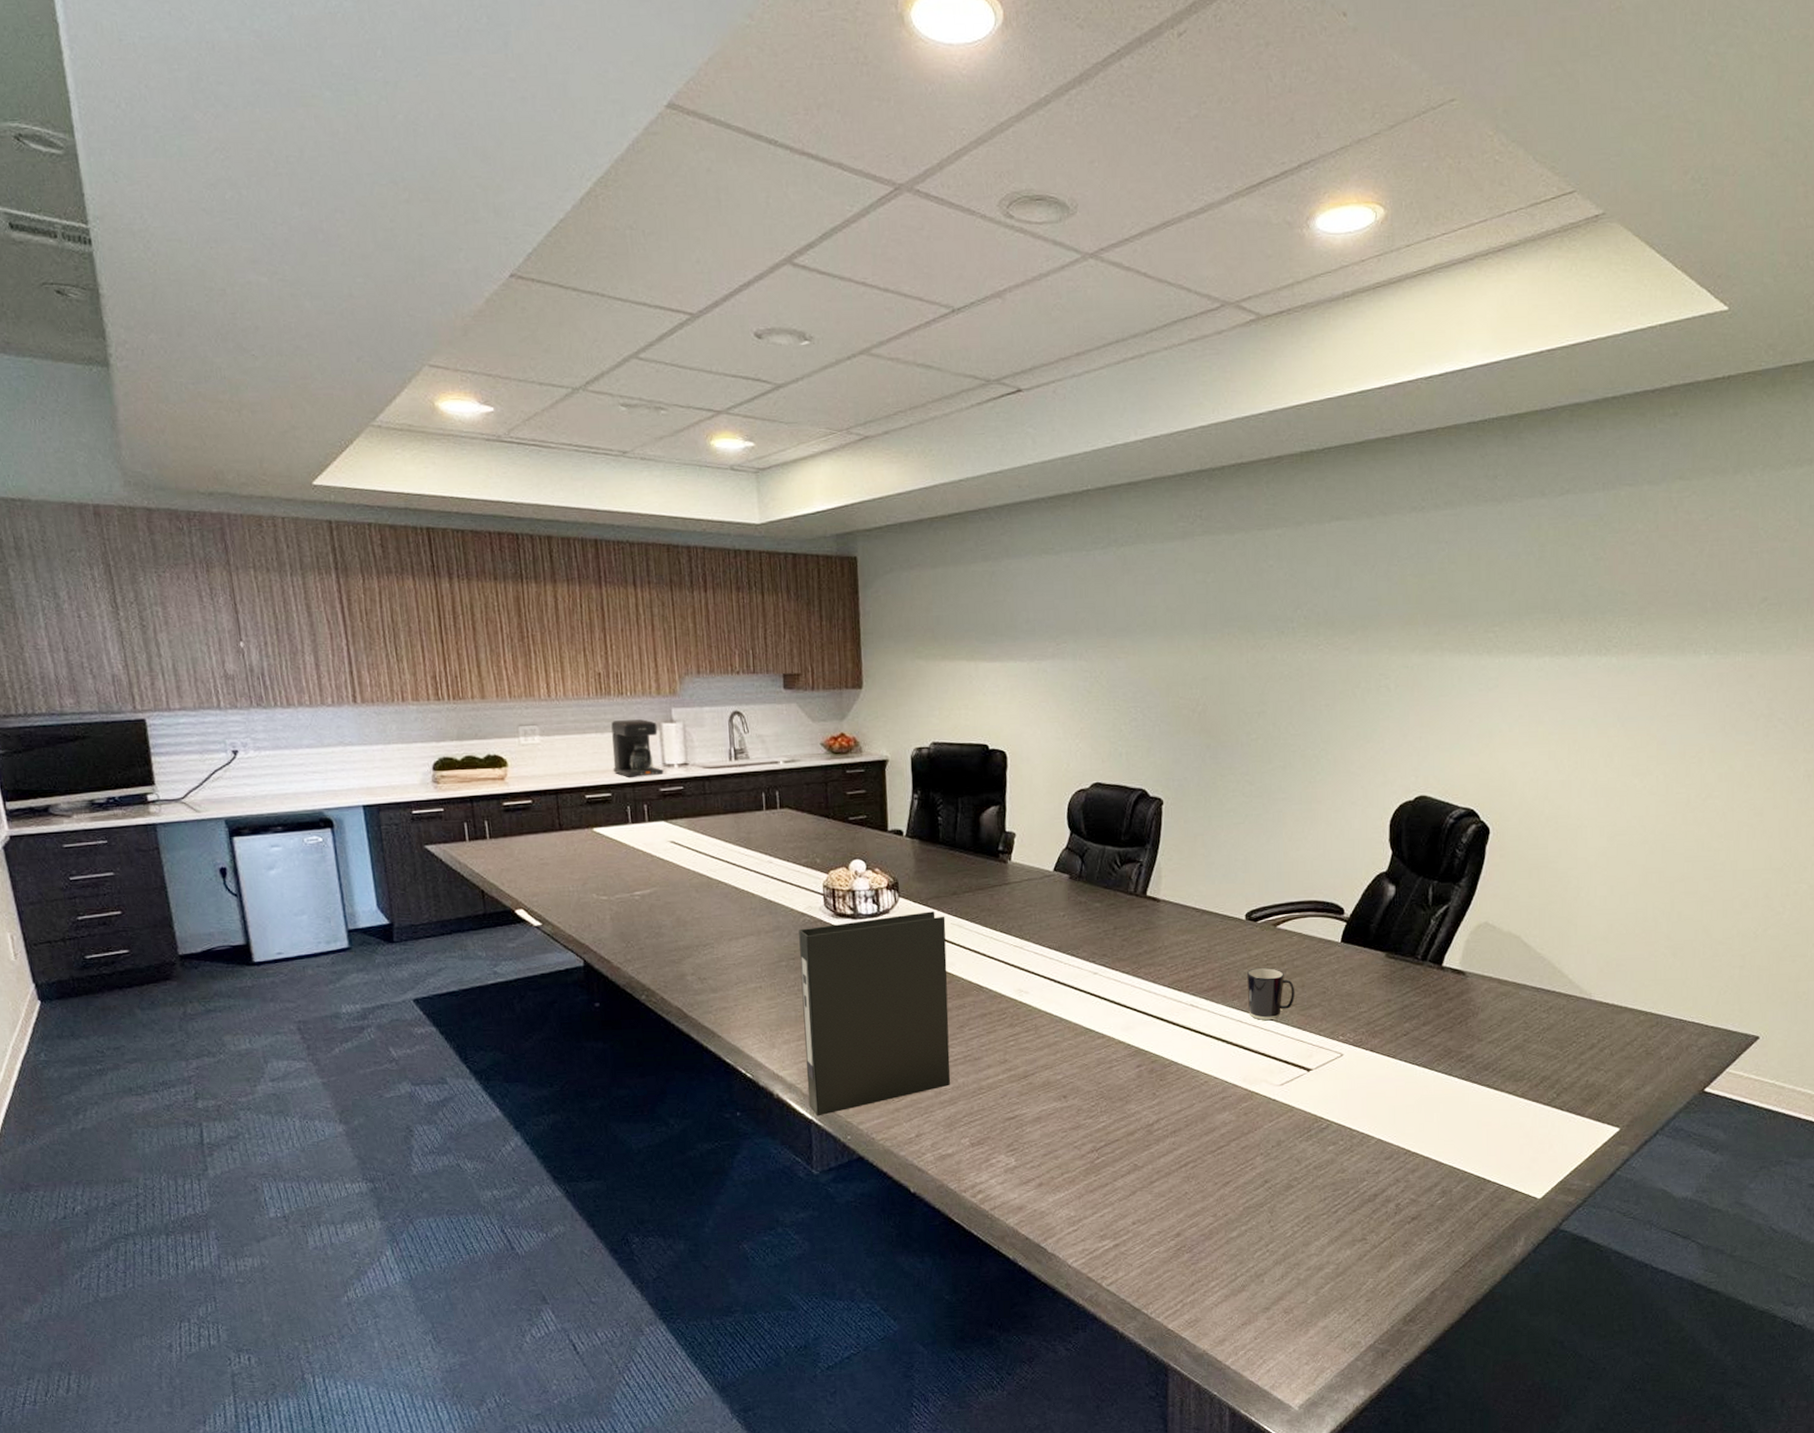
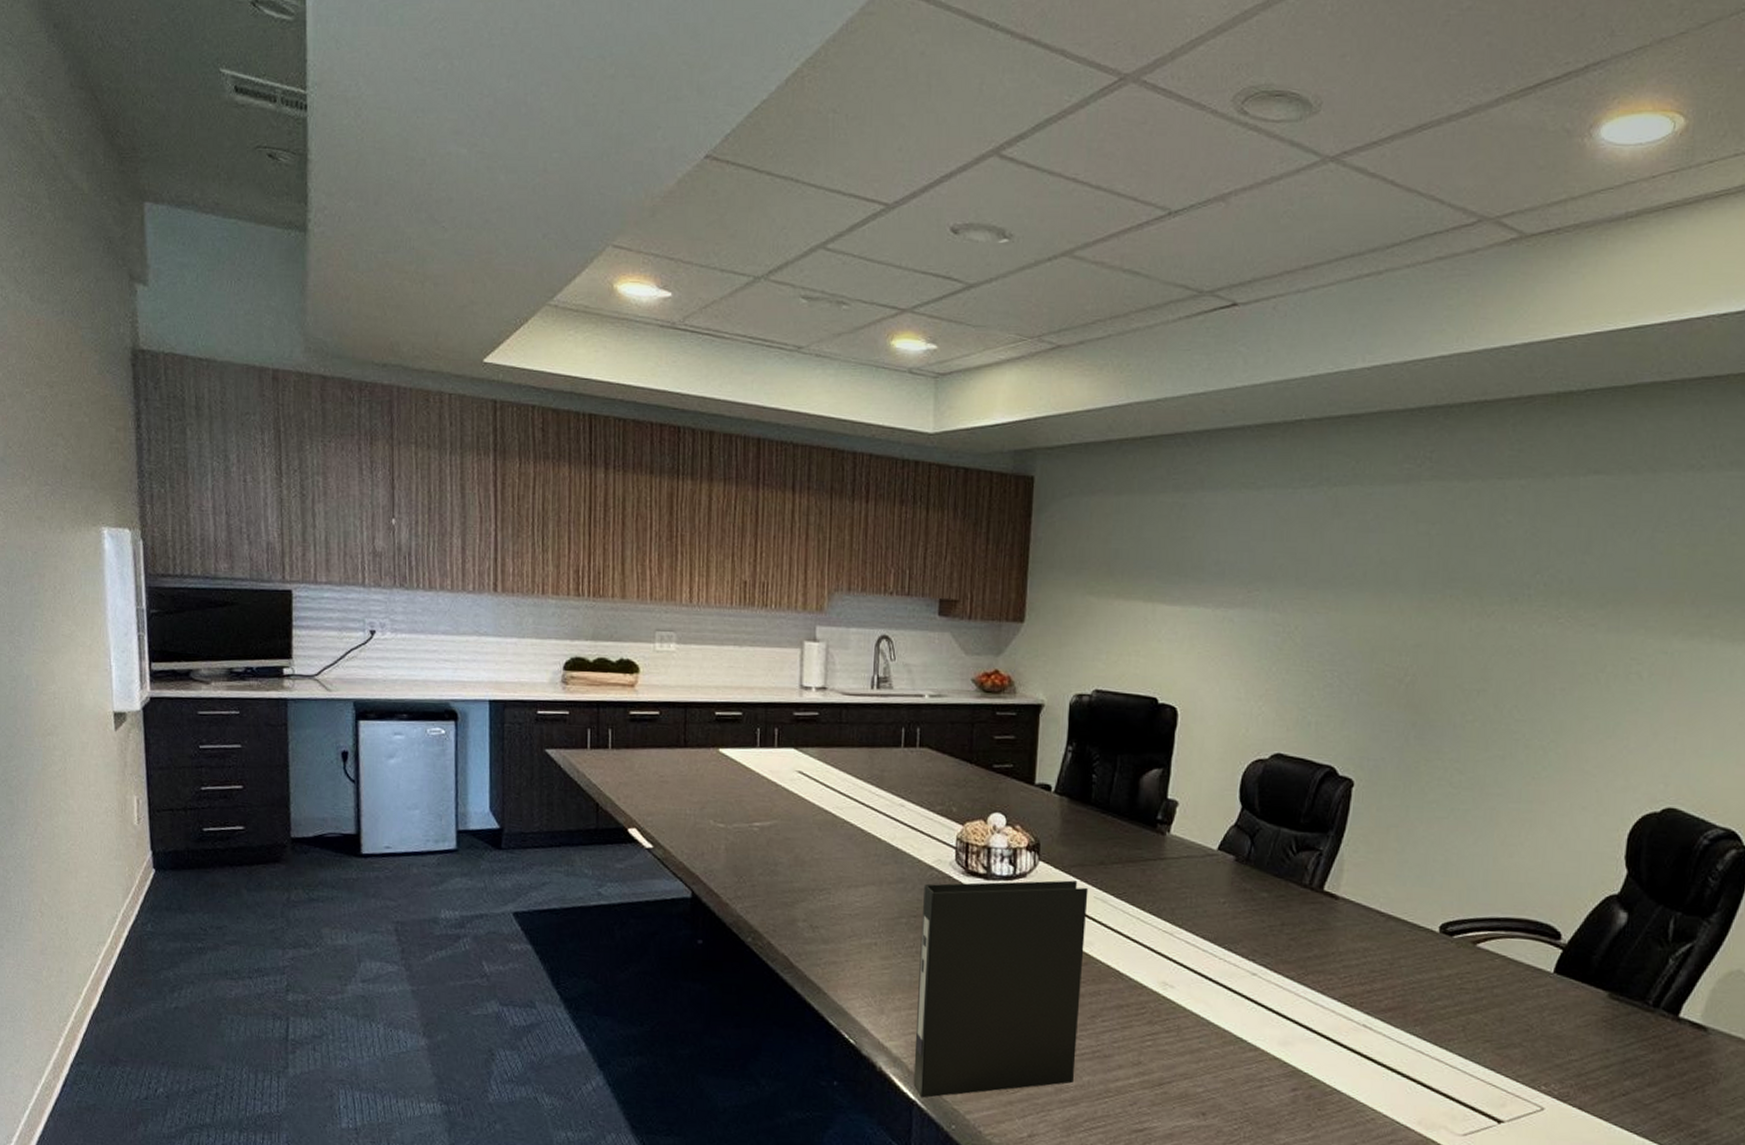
coffee maker: present [611,719,664,777] -> none [747,634,800,698]
mug: present [1246,967,1295,1020] -> none [1432,991,1492,1055]

